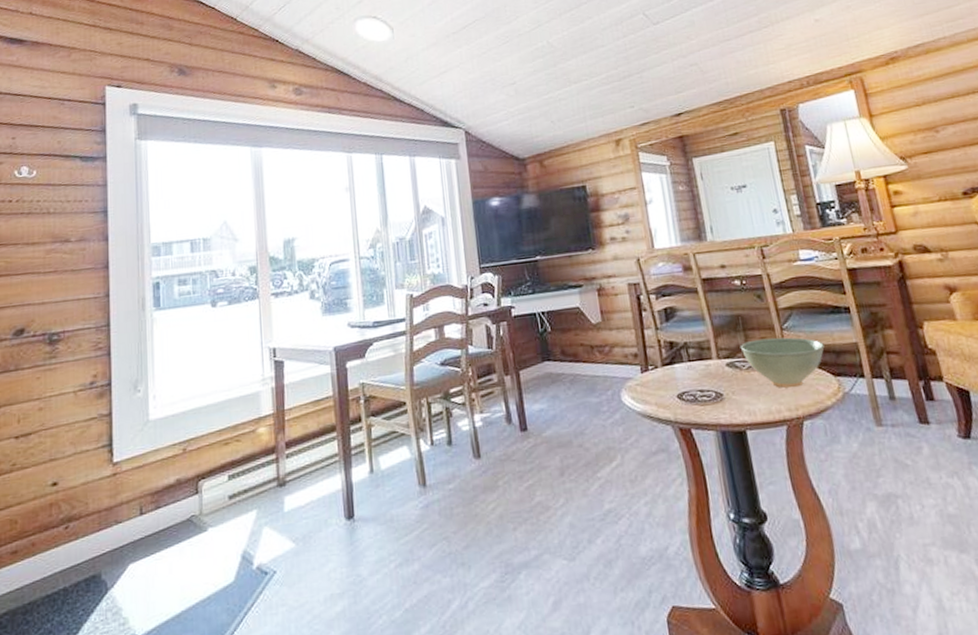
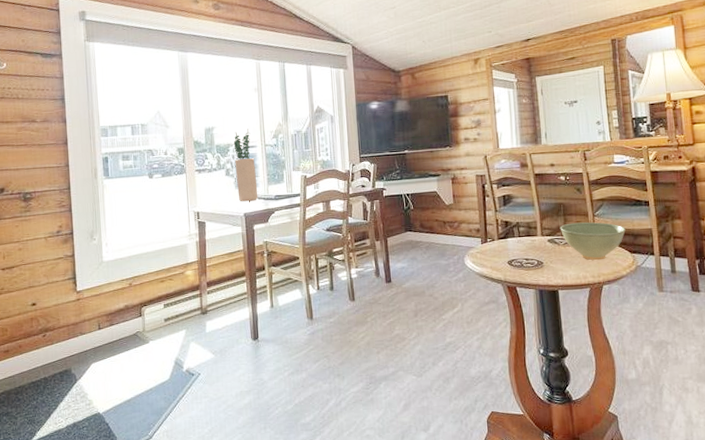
vase: none [319,238,352,333] -> present [233,129,258,202]

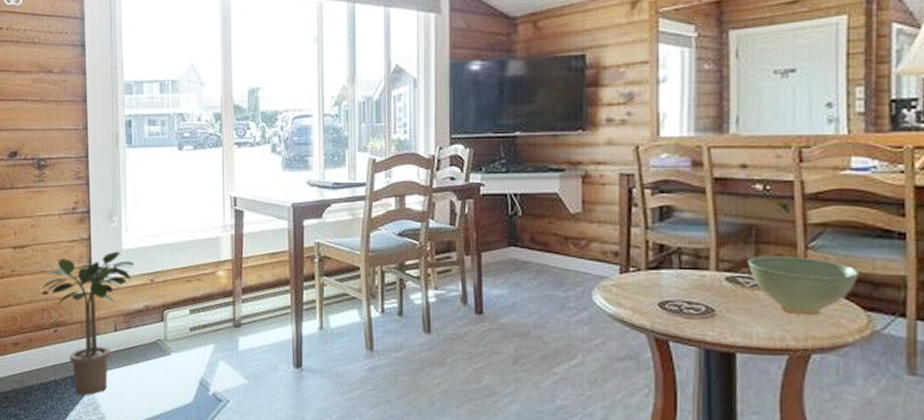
potted plant: none [31,263,115,387] -> present [42,251,135,395]
vase: present [233,129,258,202] -> none [283,92,311,188]

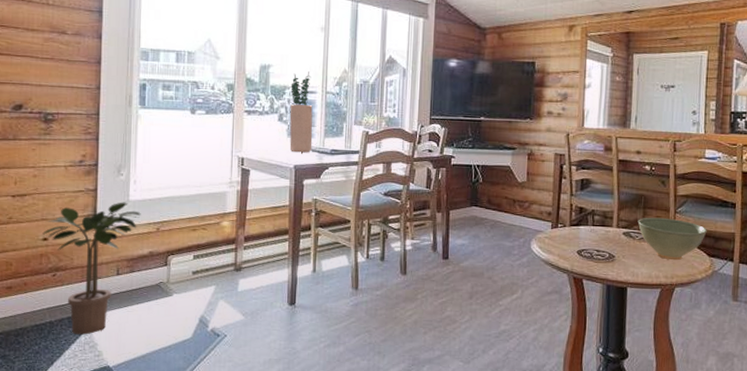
vase: none [283,92,311,188] -> present [289,71,313,153]

